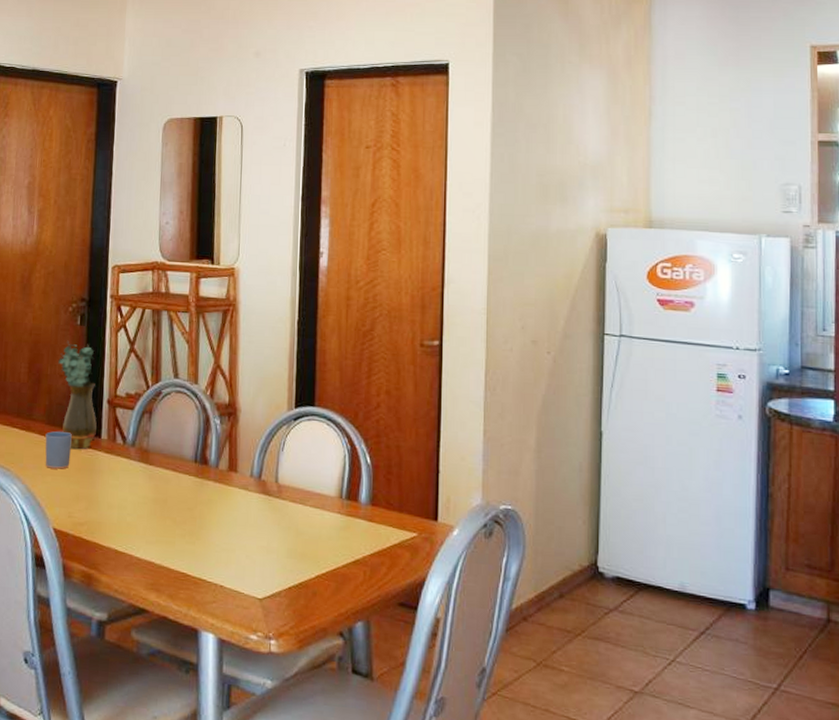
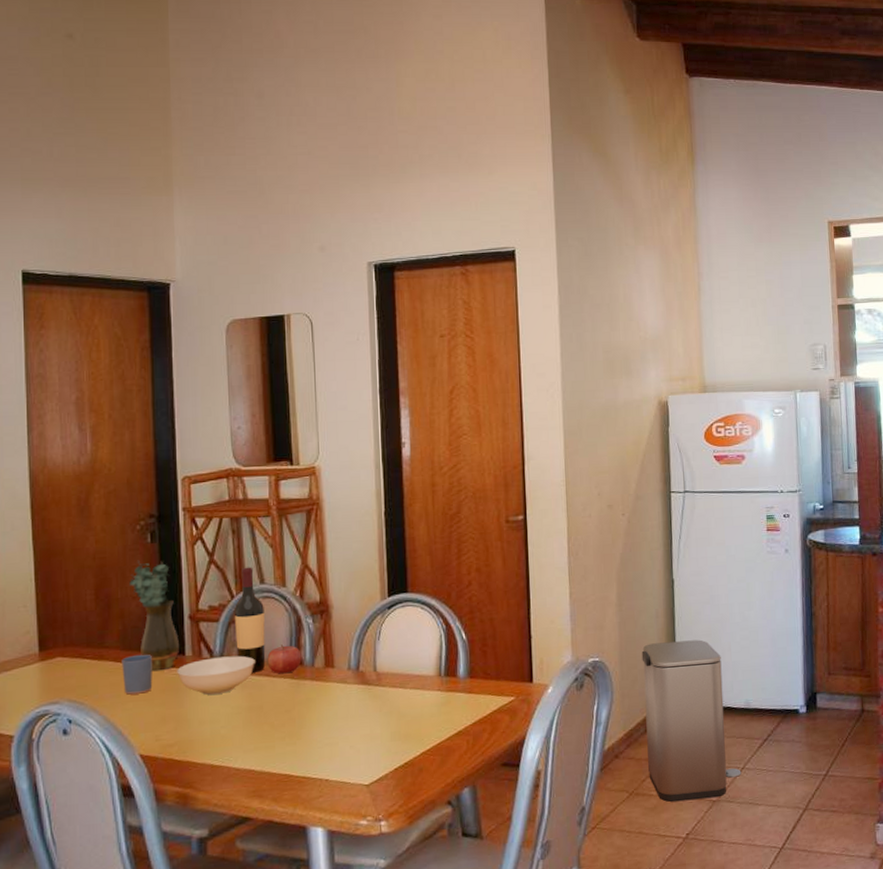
bowl: none [92,444,164,481] -> present [177,655,255,695]
wine bottle: none [147,359,176,465] -> present [235,567,266,673]
fruit: none [174,441,207,471] -> present [267,644,302,674]
pedal bin: none [560,499,671,688] -> present [641,639,742,802]

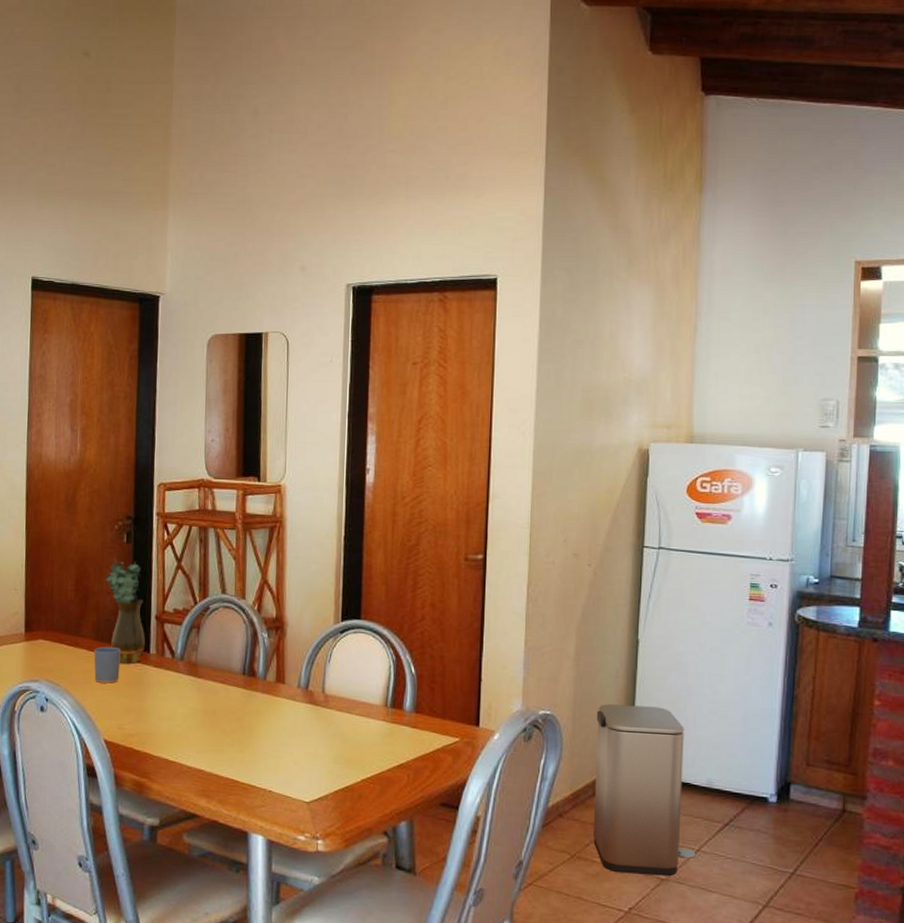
bowl: present [177,655,255,695] -> none [141,658,212,694]
wine bottle: present [235,567,266,673] -> none [196,576,224,678]
fruit: present [267,644,302,674] -> none [223,654,255,683]

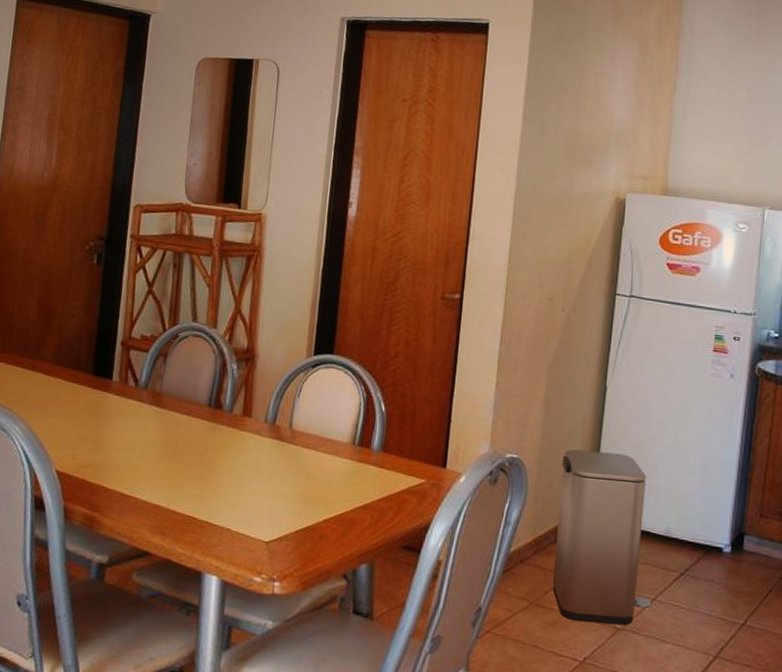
mug: present [94,646,122,683] -> none [51,371,82,411]
vase: present [105,558,145,664] -> none [71,279,110,391]

